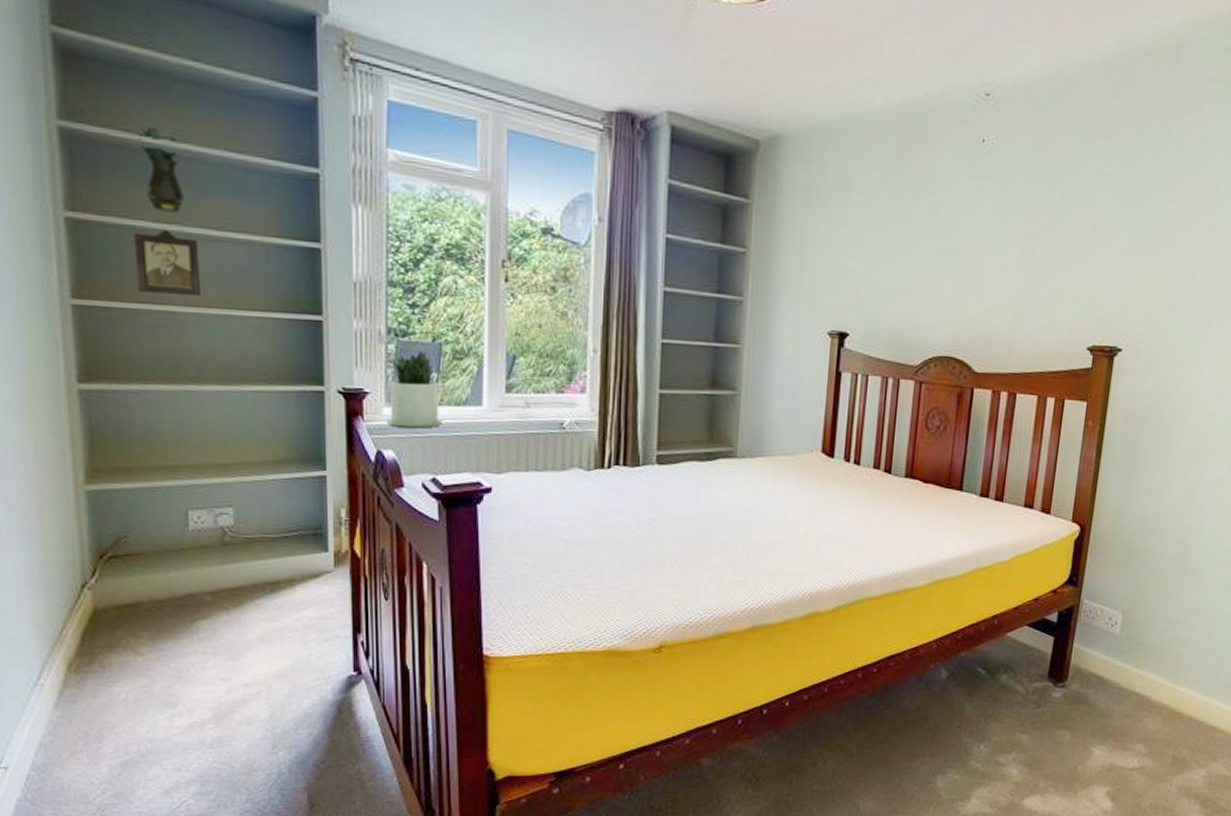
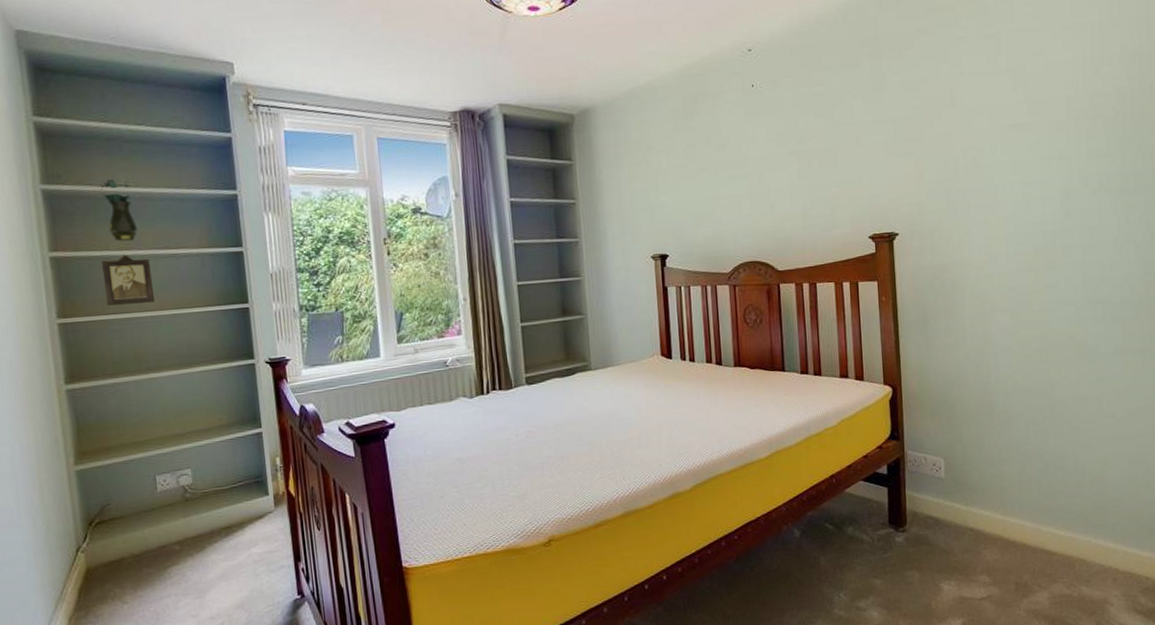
planter: present [386,350,444,428] -> none [302,319,351,385]

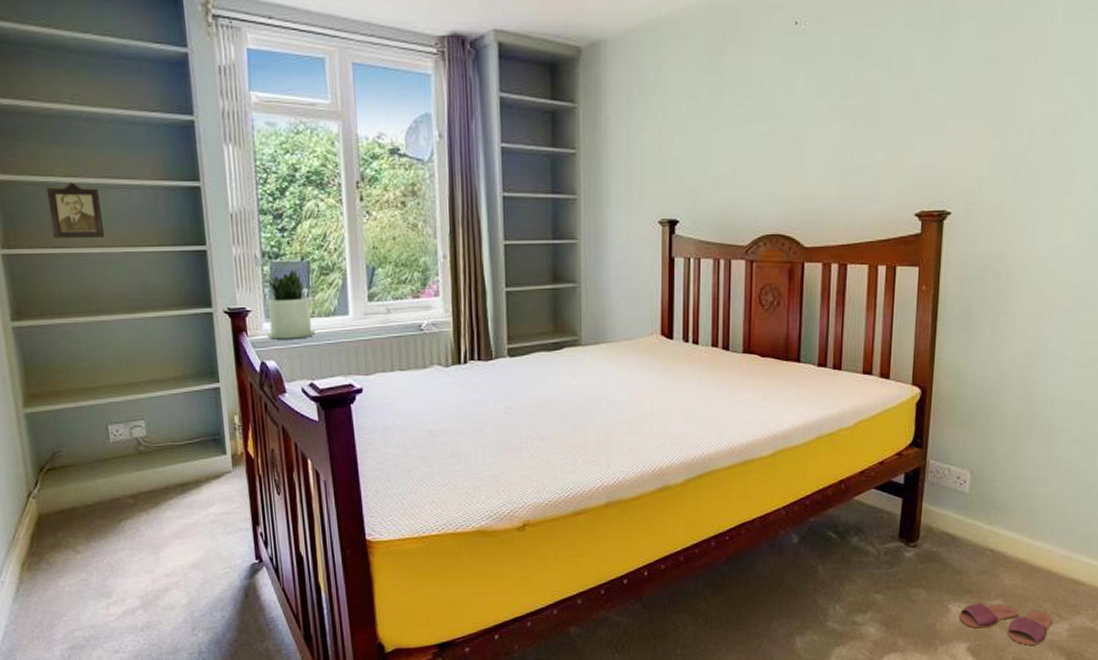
vase: present [98,179,138,242] -> none [41,94,85,167]
planter: none [302,319,351,385] -> present [264,269,317,340]
slippers: none [950,578,1034,617] -> present [959,603,1053,646]

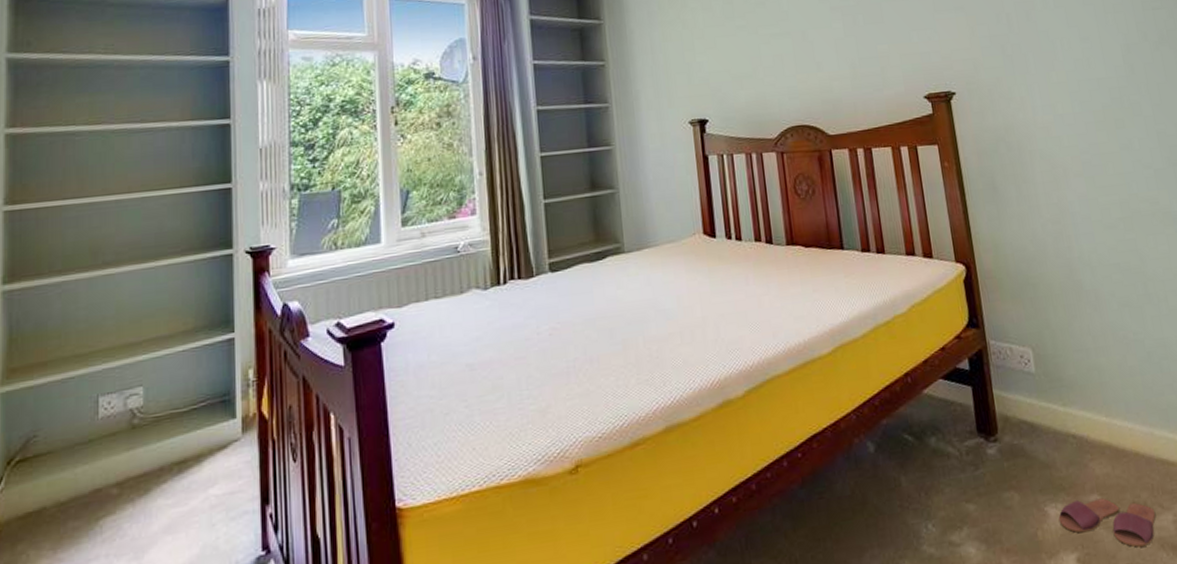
photo frame: present [47,182,105,238] -> none [65,129,123,189]
planter: present [264,269,317,340] -> none [291,199,346,278]

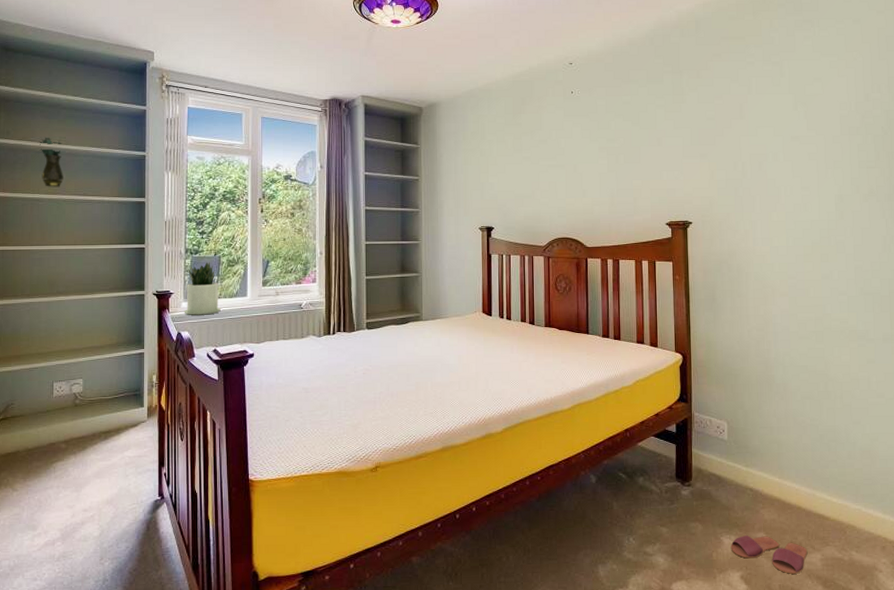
vase: none [72,45,111,115] -> present [37,137,64,187]
planter: none [291,199,346,278] -> present [184,262,222,315]

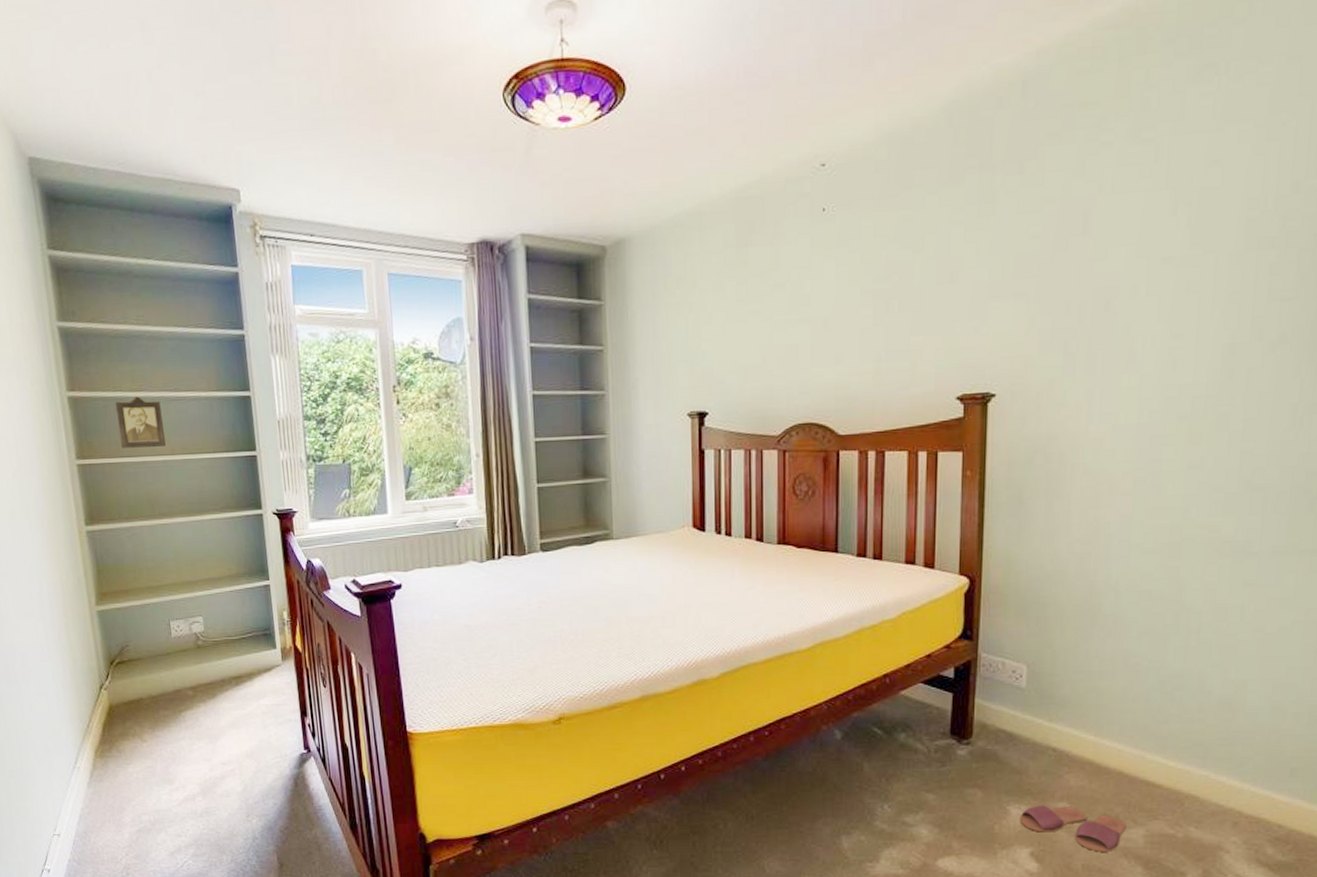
photo frame: none [32,198,71,238] -> present [115,396,167,448]
vase: present [37,137,64,187] -> none [110,316,149,382]
planter: present [184,262,222,315] -> none [309,471,358,539]

